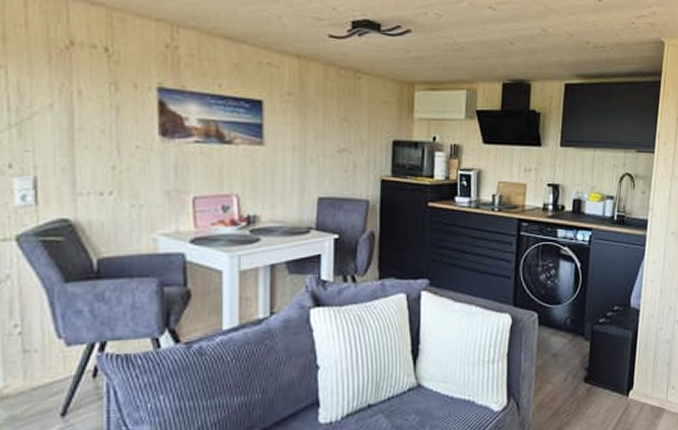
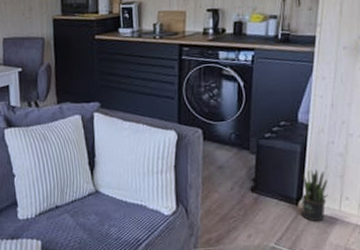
potted plant: none [631,355,656,413] -> present [301,168,328,222]

